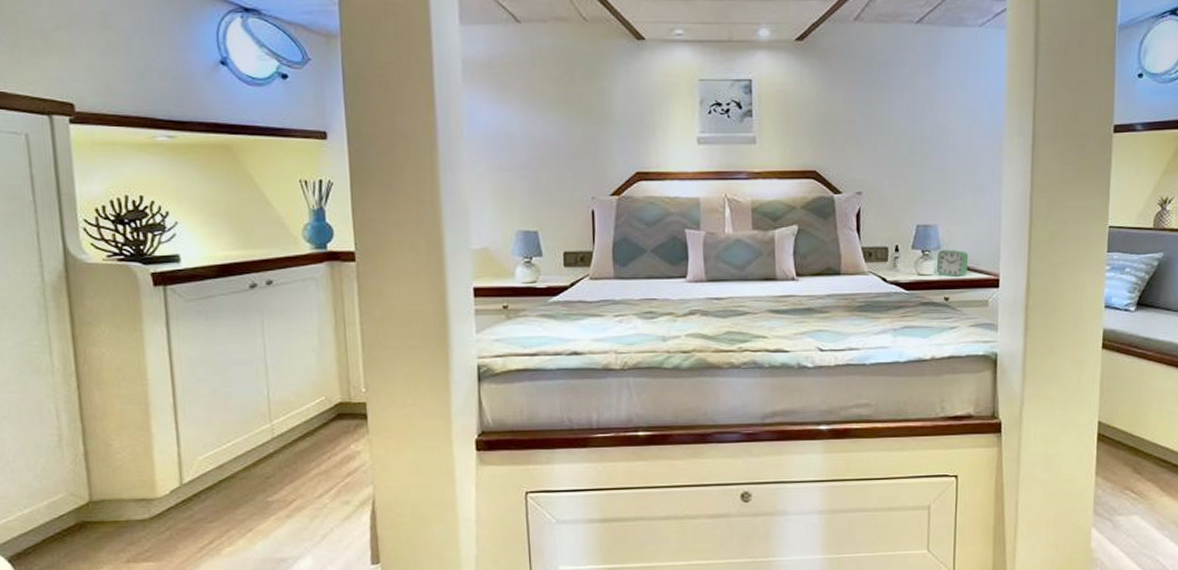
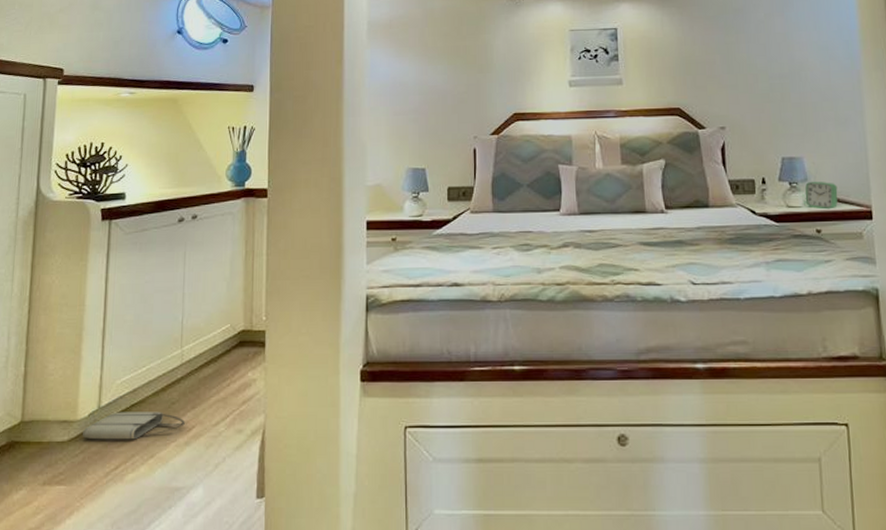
tote bag: none [166,486,284,517] -> present [83,411,185,440]

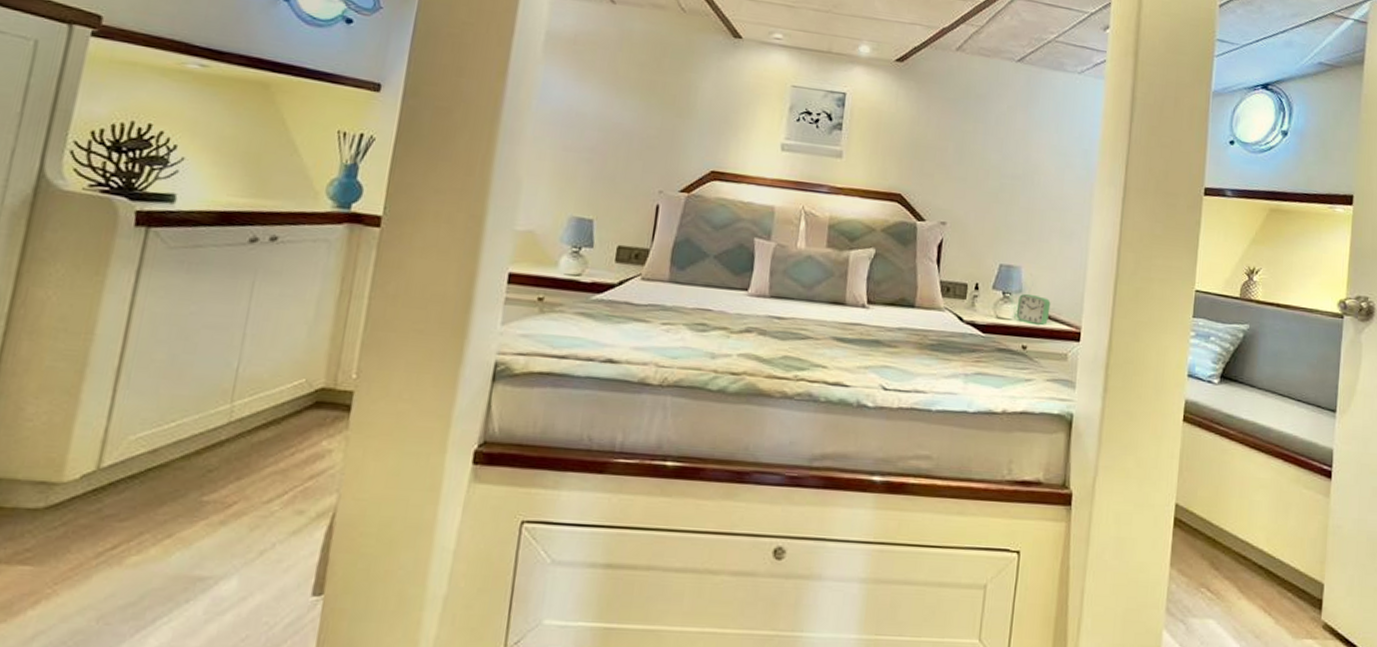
tote bag: present [83,411,185,440] -> none [67,476,224,513]

